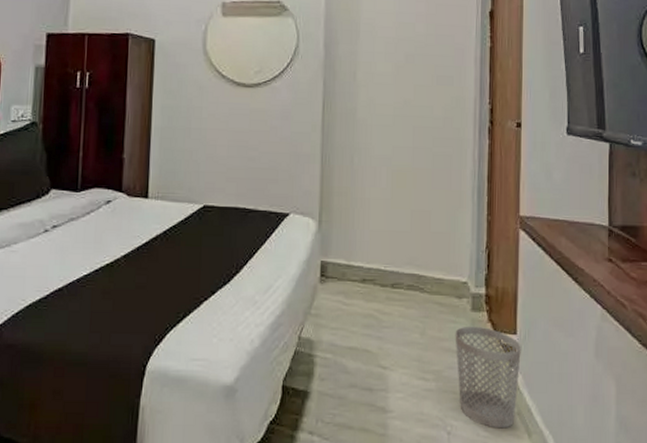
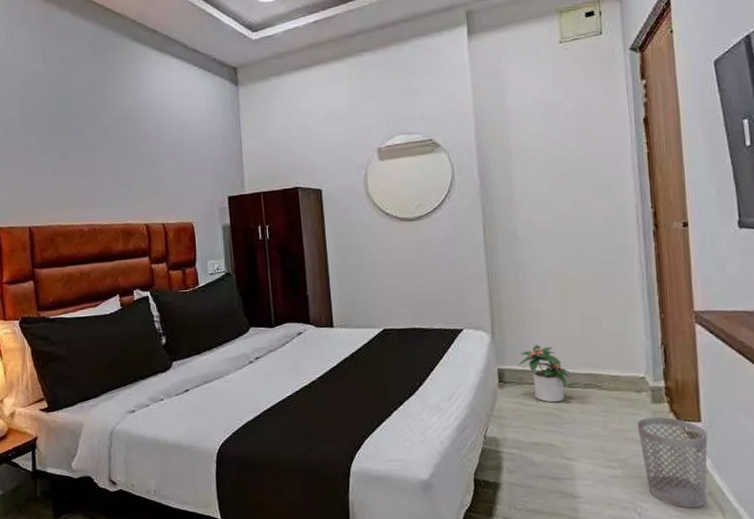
potted plant: none [342,238,395,304] -> present [517,344,571,403]

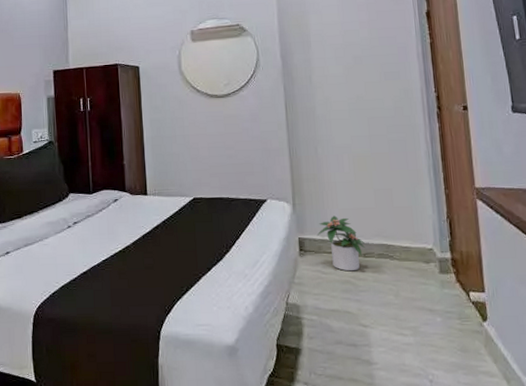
wastebasket: present [637,416,708,509] -> none [426,286,492,376]

